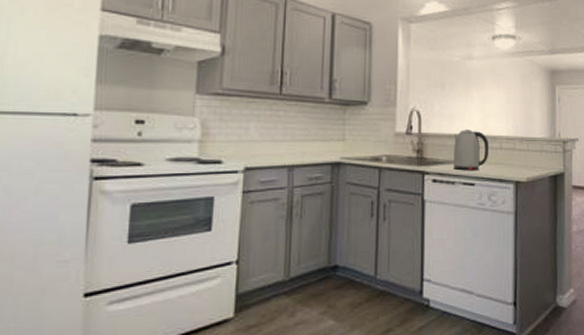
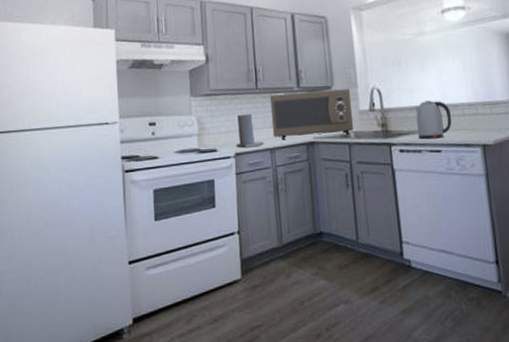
paper towel: none [247,122,282,163] -> present [236,113,264,148]
microwave: none [293,104,387,158] -> present [269,88,353,140]

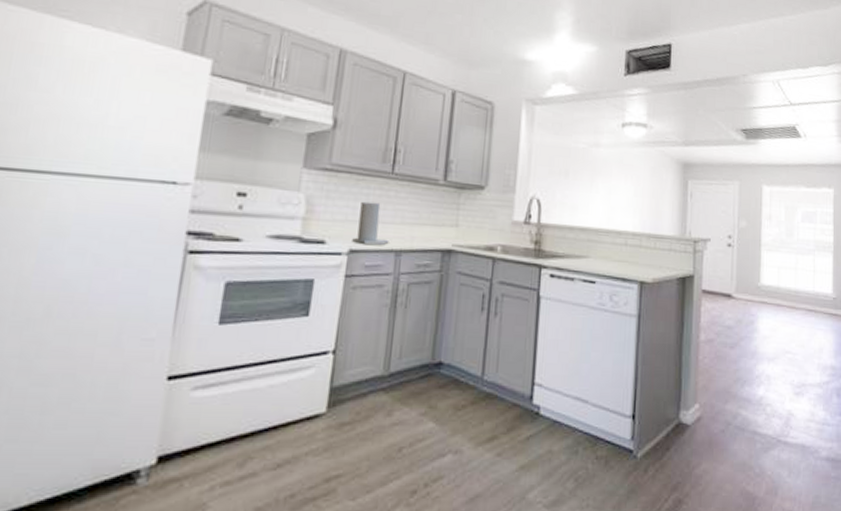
microwave: present [269,88,353,140] -> none [402,184,505,248]
kettle: present [415,100,452,140] -> none [573,222,613,268]

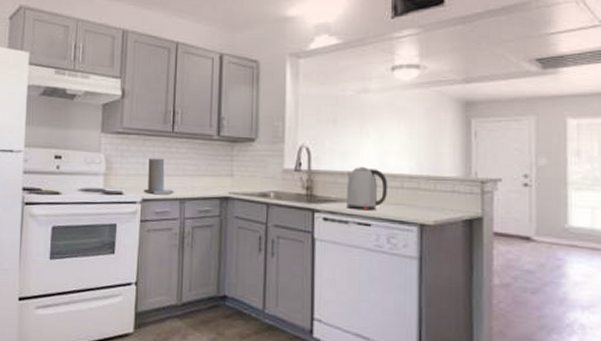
kettle: none [573,222,613,268] -> present [347,167,387,211]

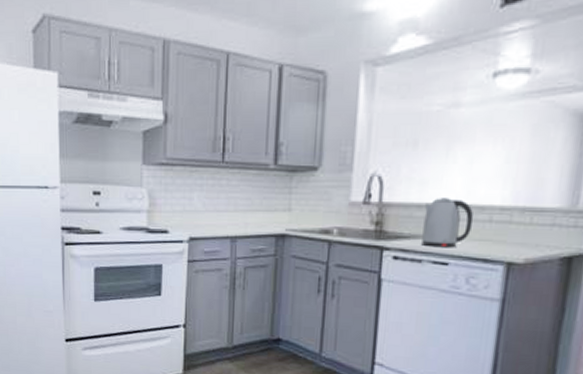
paper towel: present [144,158,174,195] -> none [191,192,224,233]

